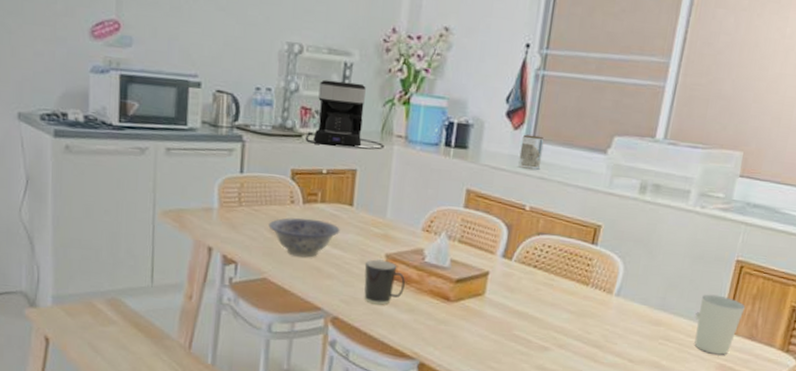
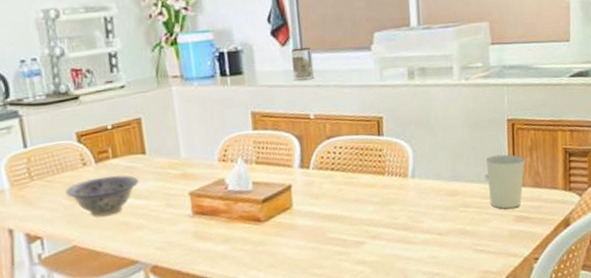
coffee maker: present [305,79,385,150] -> none [82,34,163,103]
mug: present [364,259,406,305] -> none [171,198,216,244]

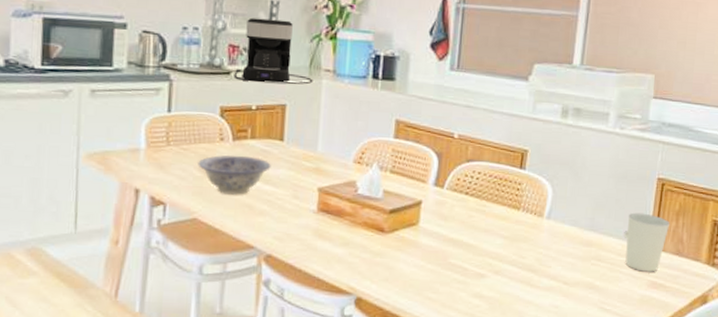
coffee maker: none [82,34,163,103] -> present [234,17,313,85]
jar: present [291,47,315,82] -> none [445,64,468,100]

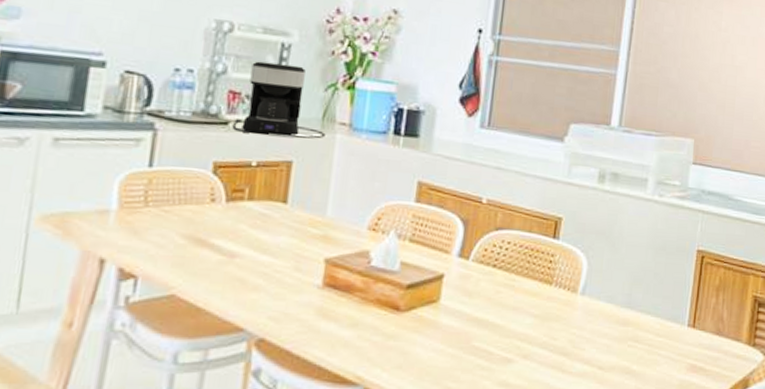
bowl: present [198,155,271,195] -> none [181,219,271,267]
cup: present [624,212,670,272] -> none [662,287,710,354]

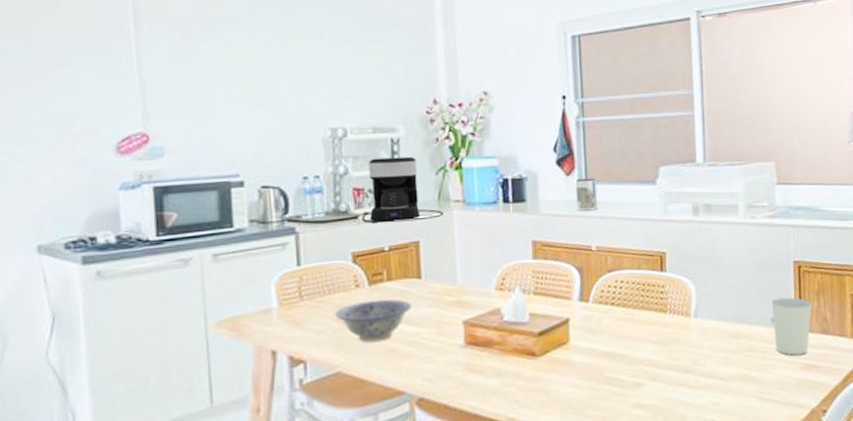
bowl: none [181,219,271,267] -> present [335,299,412,342]
jar: none [473,121,500,161] -> present [575,178,598,212]
cup: none [662,287,710,354] -> present [770,297,813,356]

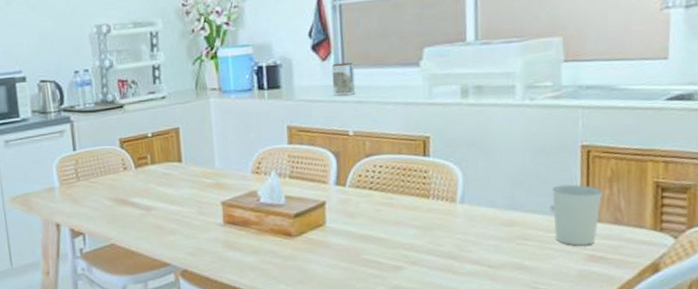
bowl: present [335,299,412,342] -> none [107,181,174,219]
coffee maker: present [362,156,444,224] -> none [126,48,201,112]

